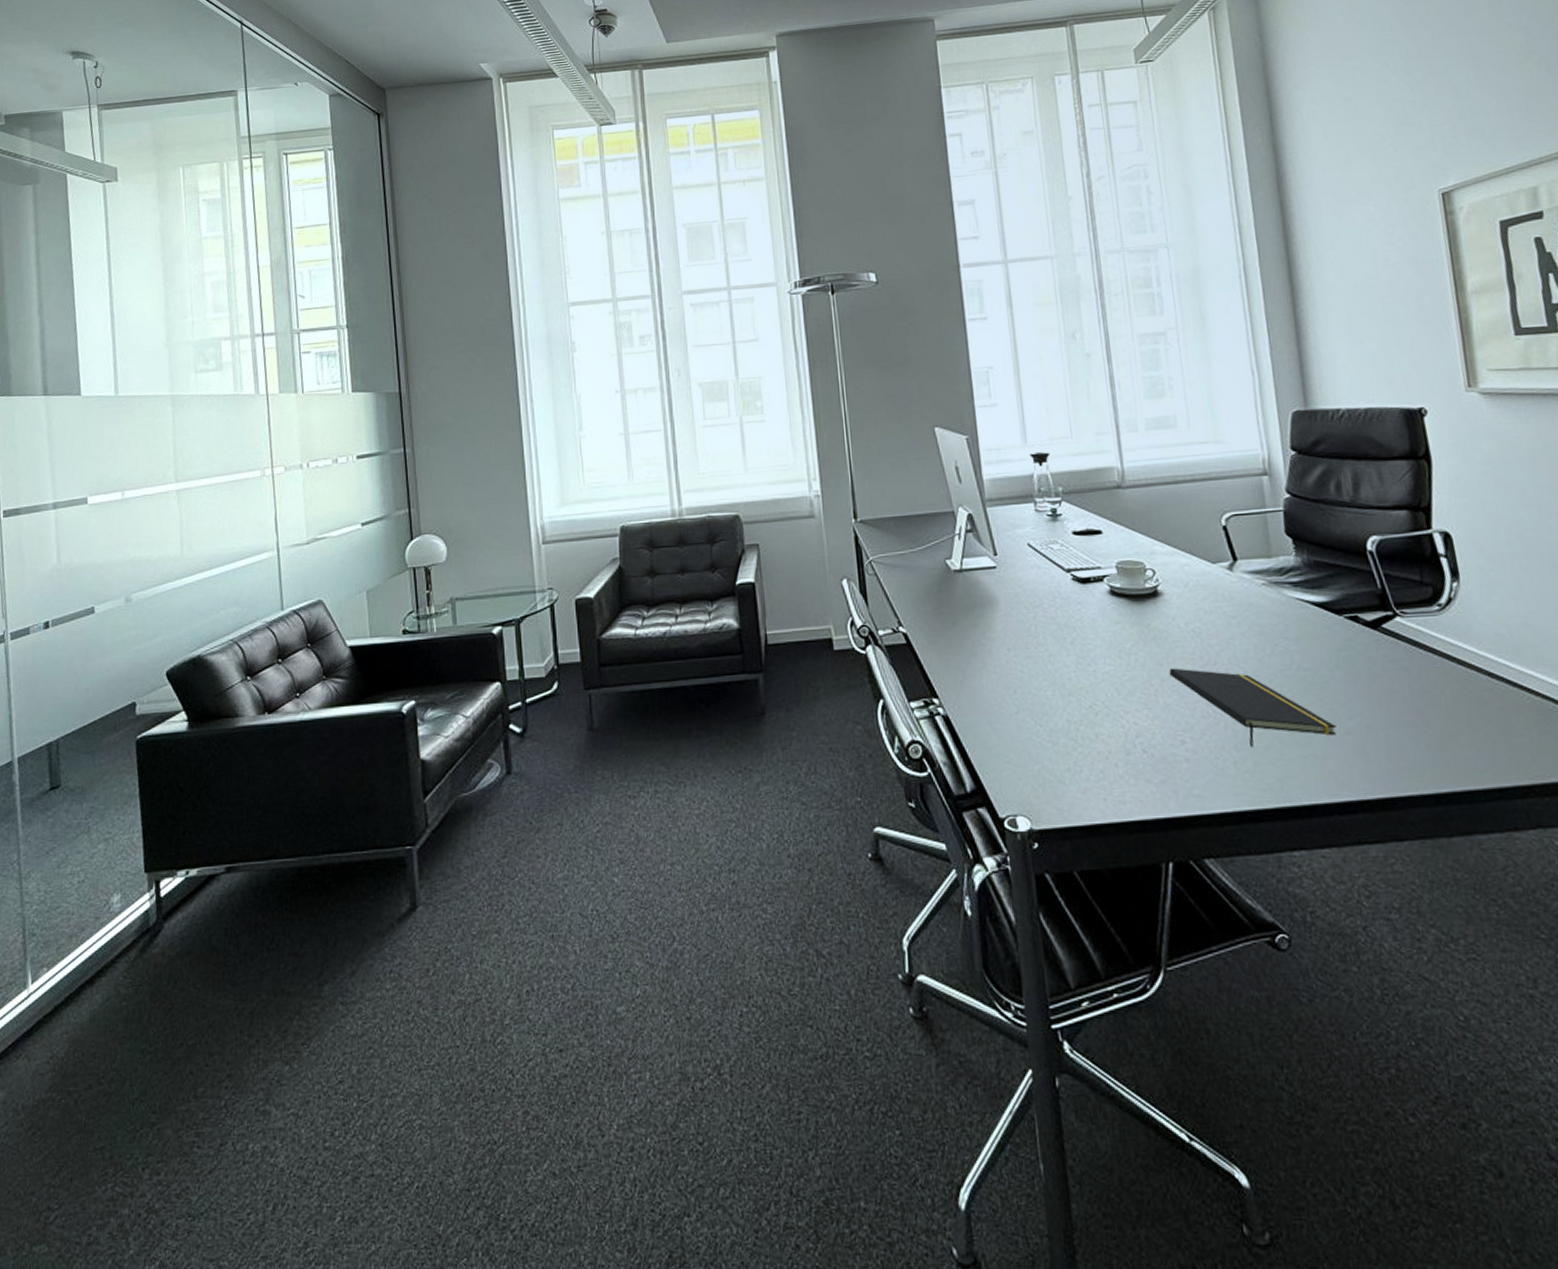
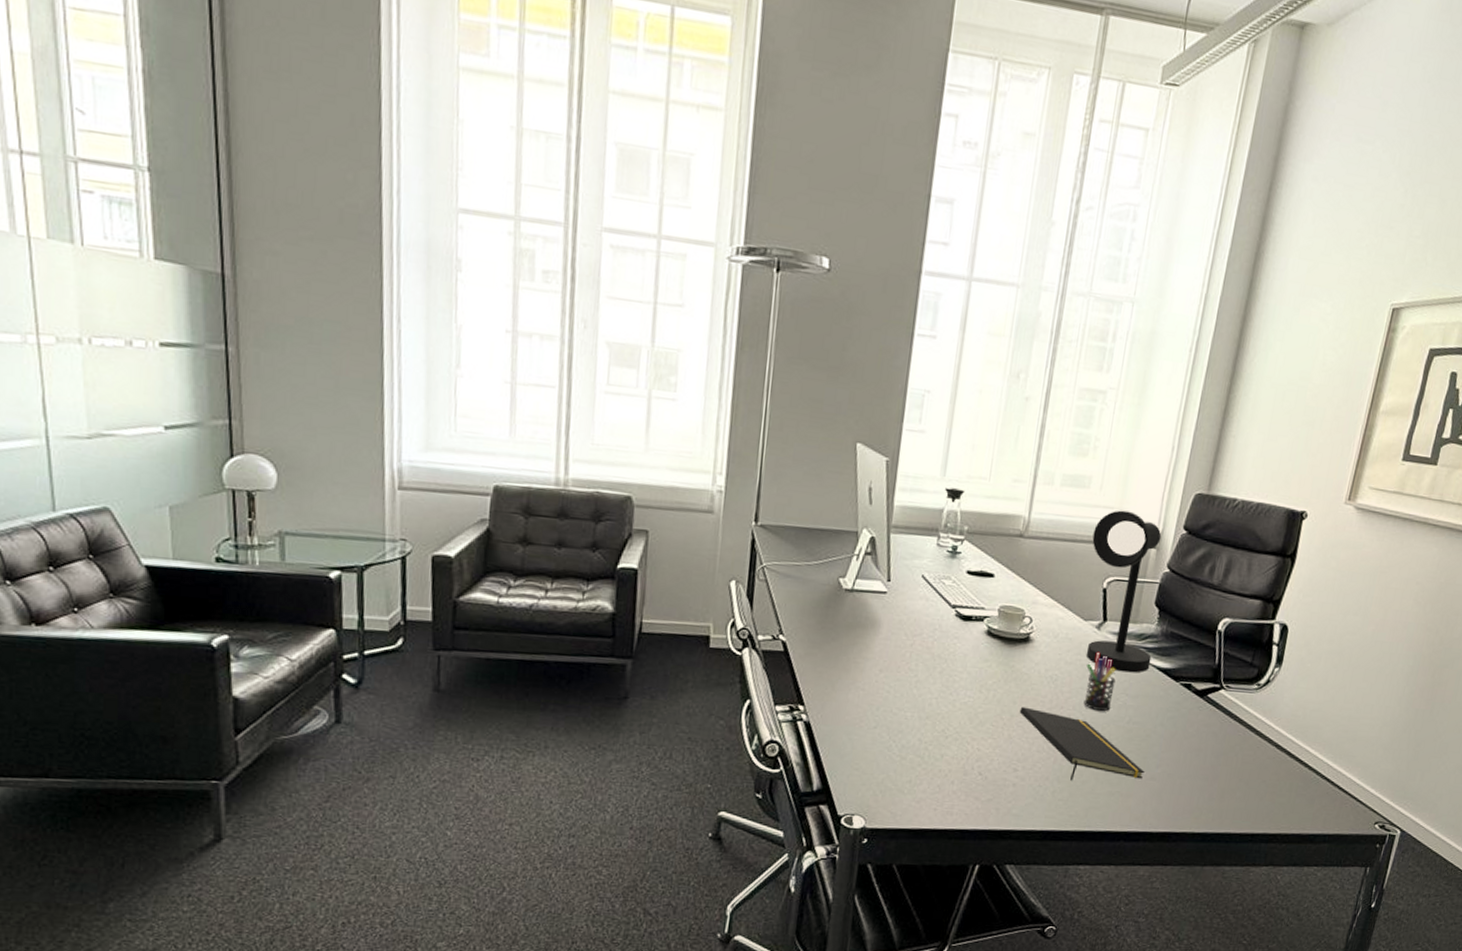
desk lamp: none [1193,442,1303,613] -> present [1086,510,1162,673]
pen holder: none [1230,595,1271,661] -> present [1083,651,1116,711]

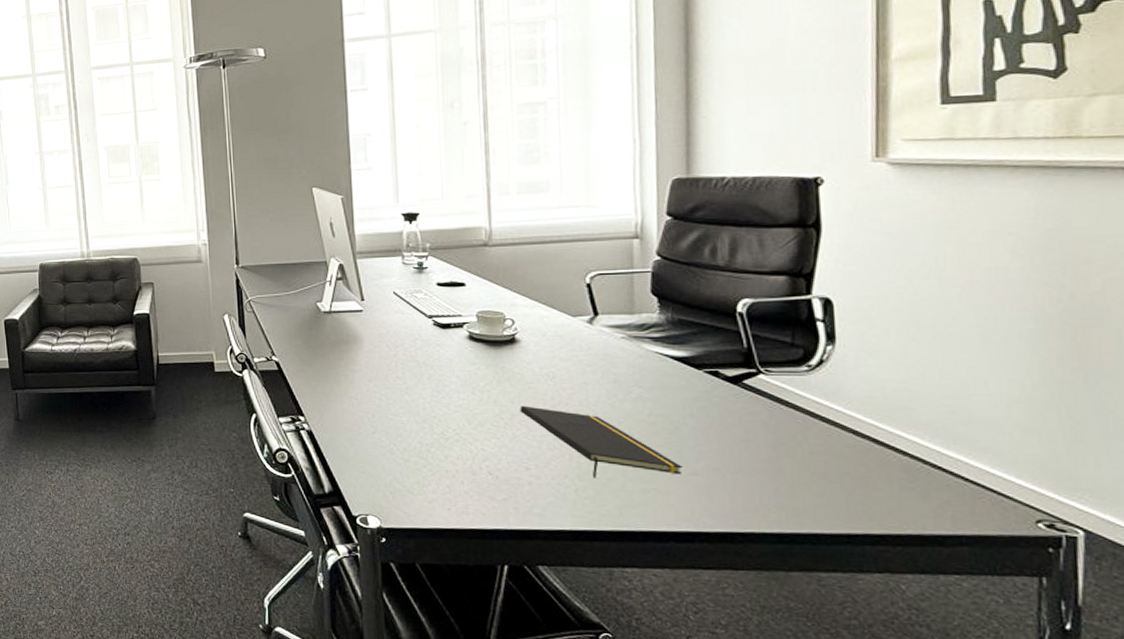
pen holder: present [1083,651,1116,711] -> none [585,346,624,405]
desk lamp: present [1086,510,1162,673] -> none [562,207,661,364]

